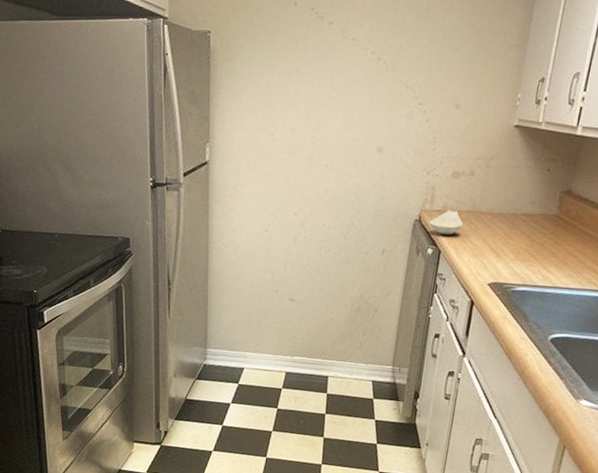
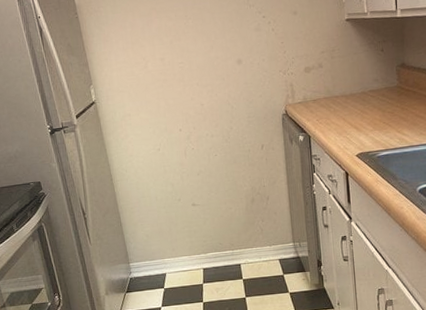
spoon rest: present [429,210,463,235] -> none [295,100,324,122]

